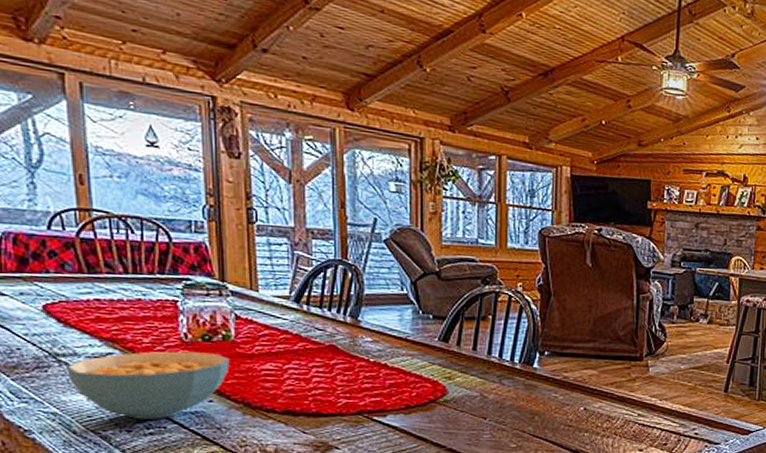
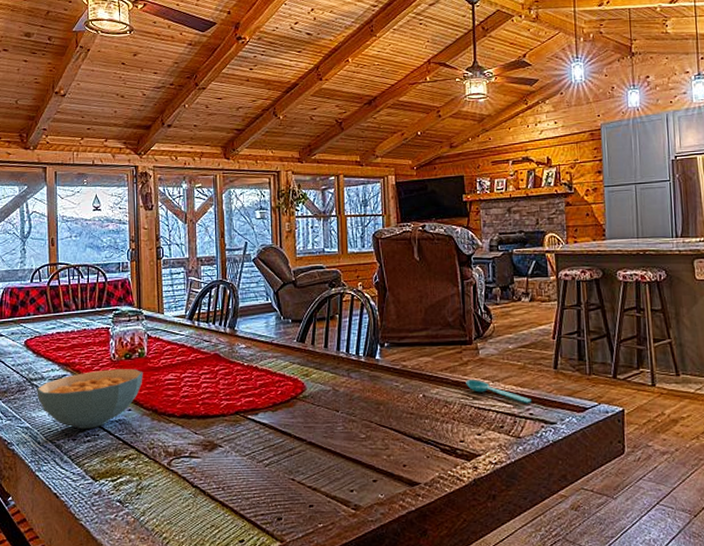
spoon: none [632,396,698,424] -> present [466,380,532,404]

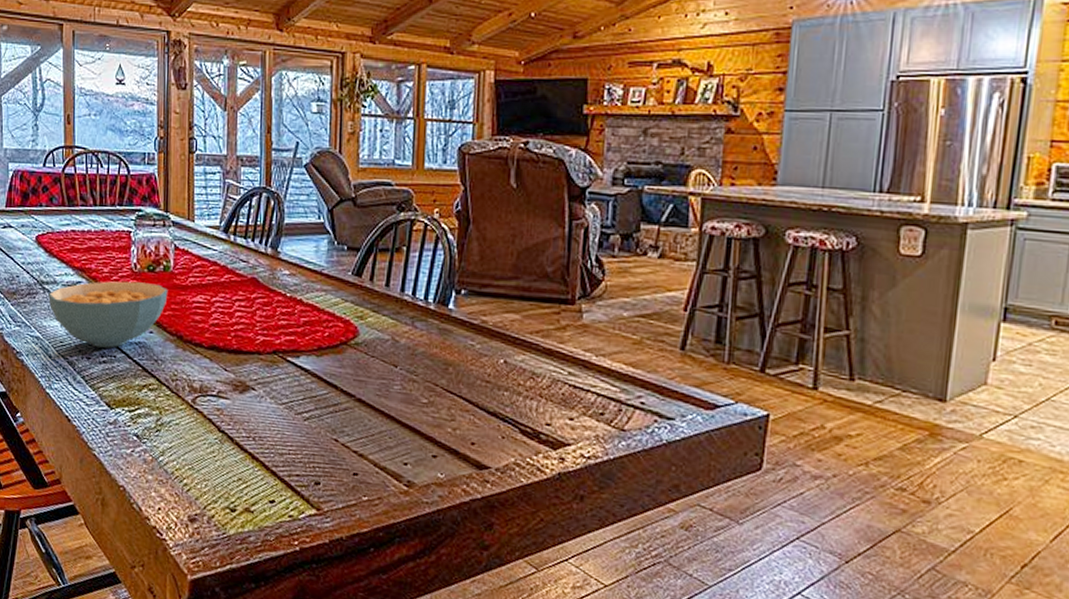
spoon: present [466,380,532,404] -> none [561,349,645,390]

